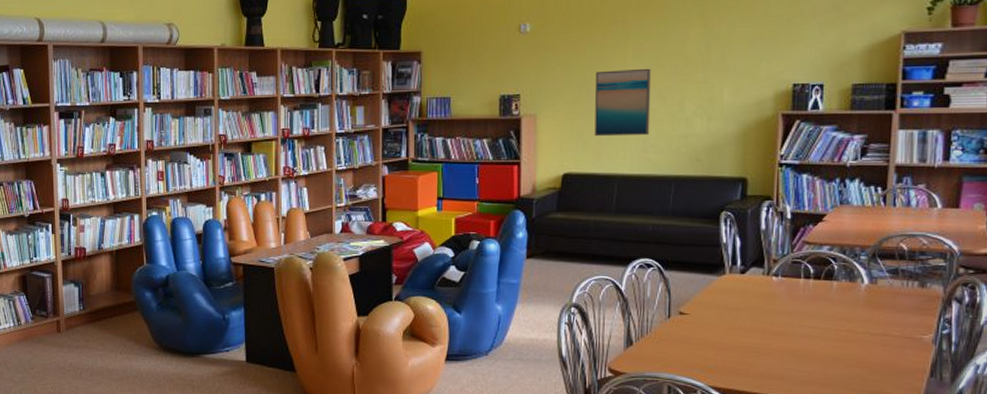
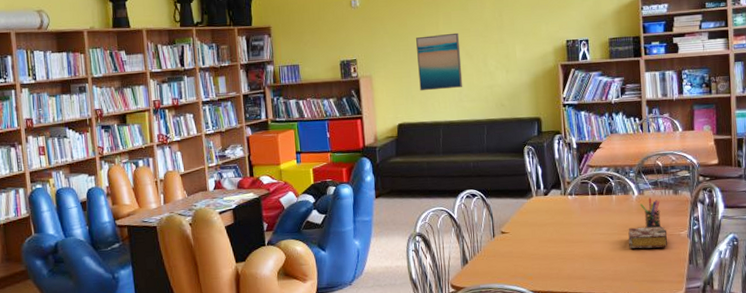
book: none [848,323,904,353] -> present [628,226,668,249]
pen holder: none [870,288,899,327] -> present [640,197,662,229]

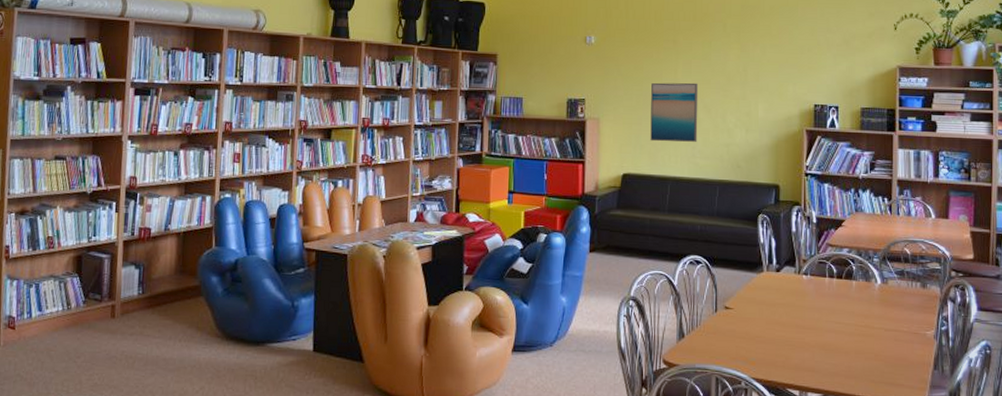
book: present [628,226,668,249] -> none [867,320,912,348]
pen holder: present [640,197,662,229] -> none [883,288,905,323]

